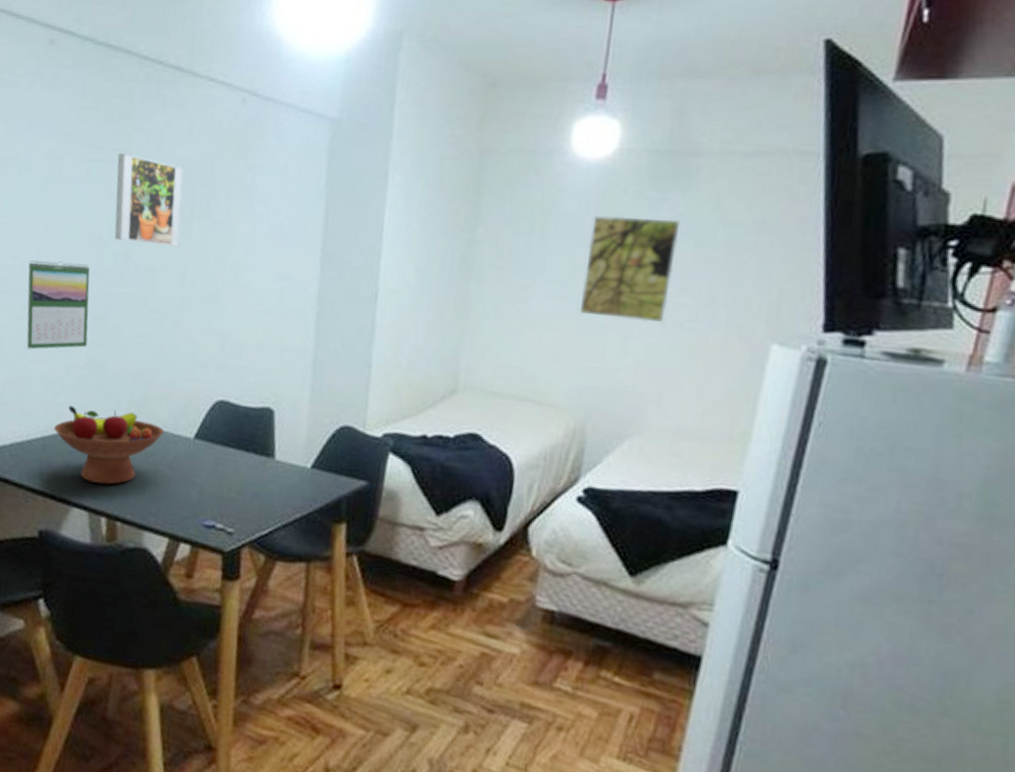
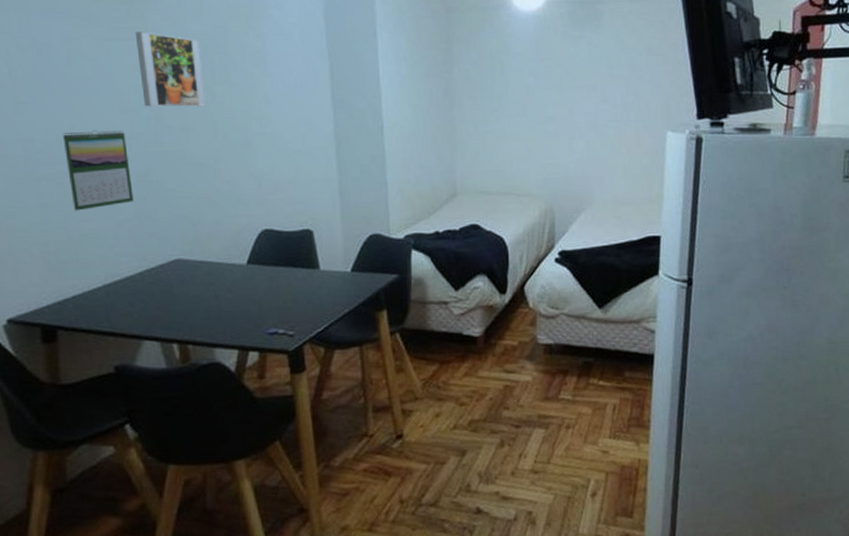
fruit bowl: present [53,405,165,485] -> none [113,250,220,316]
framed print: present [580,216,681,322] -> none [535,50,597,126]

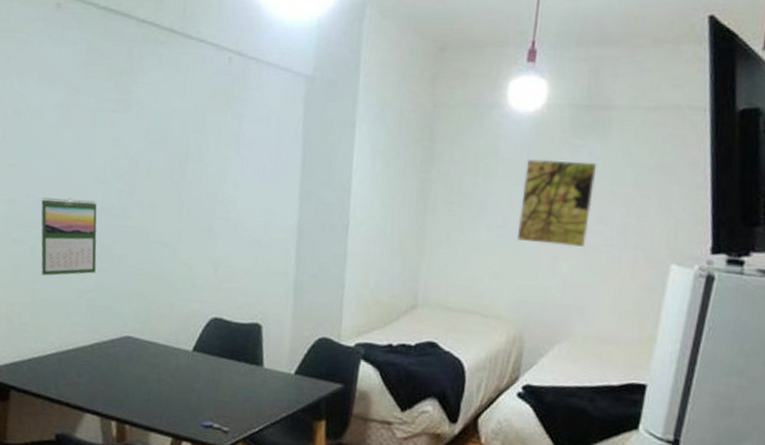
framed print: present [135,32,206,107] -> none [118,104,179,185]
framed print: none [535,50,597,126] -> present [517,159,597,247]

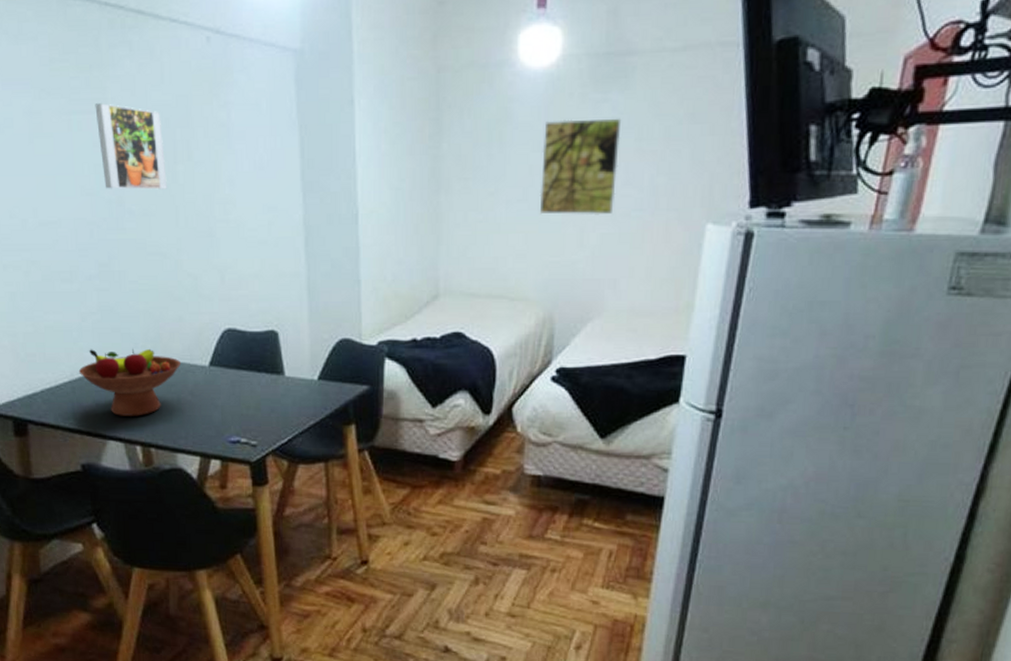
calendar: present [41,197,97,276] -> none [27,214,96,302]
fruit bowl: none [67,324,167,393] -> present [78,348,182,416]
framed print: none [118,104,179,185] -> present [95,103,167,190]

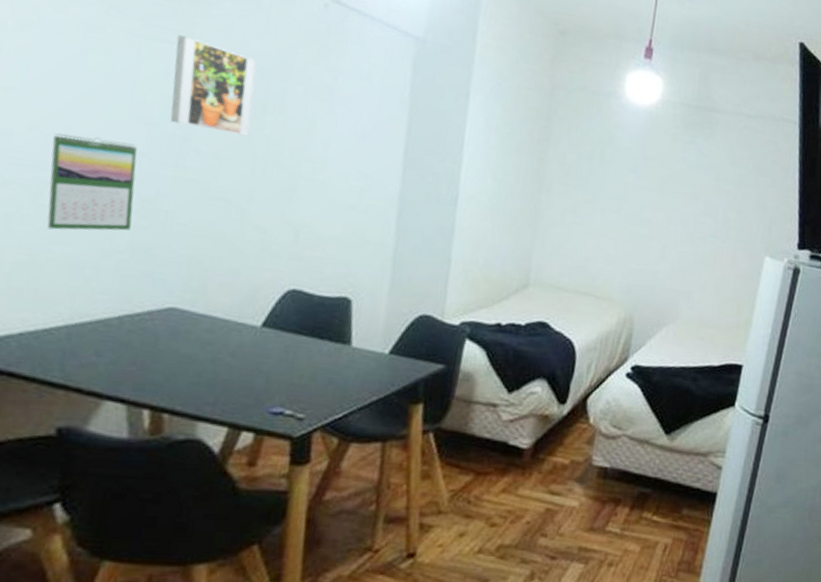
calendar: none [27,214,96,302] -> present [47,132,137,231]
fruit bowl: present [78,348,182,416] -> none [81,291,227,375]
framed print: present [539,118,622,215] -> none [630,149,705,236]

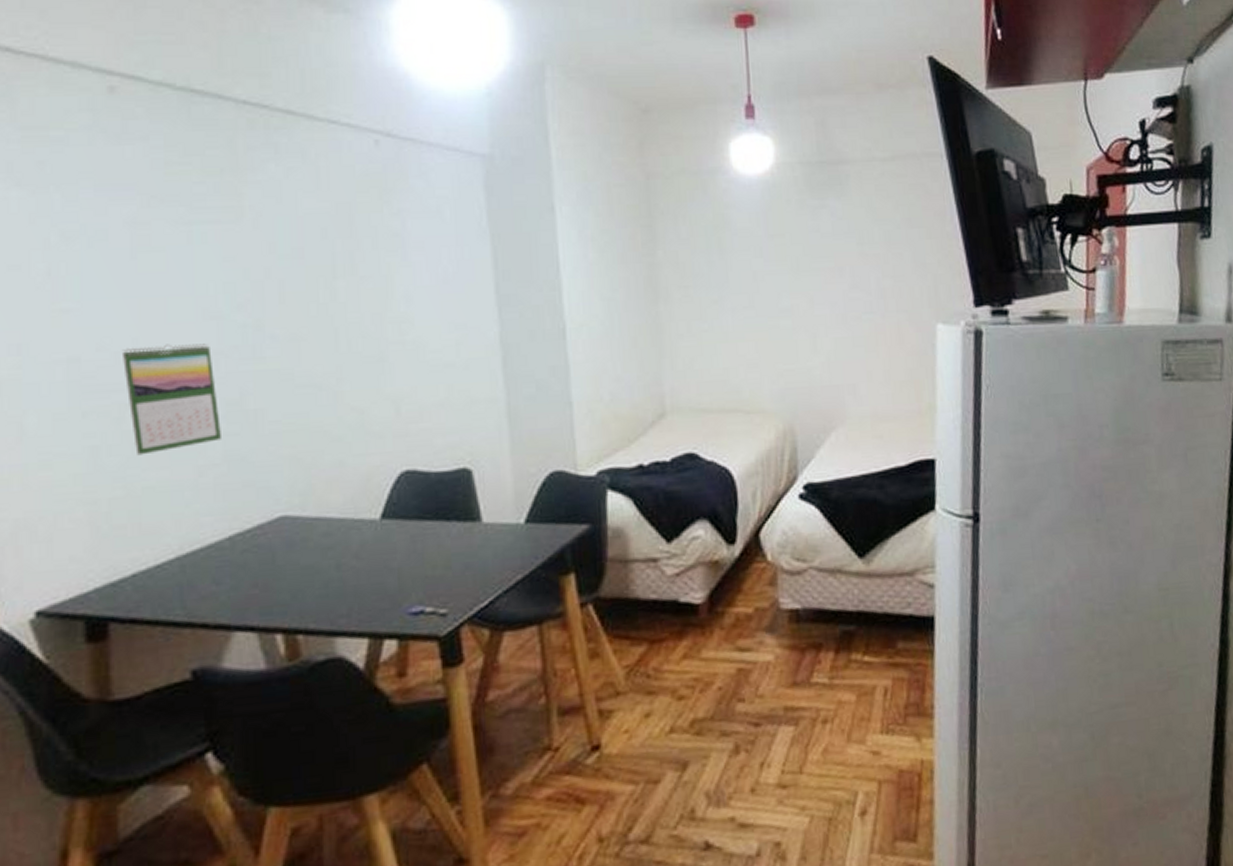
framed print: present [170,35,257,136] -> none [226,211,323,311]

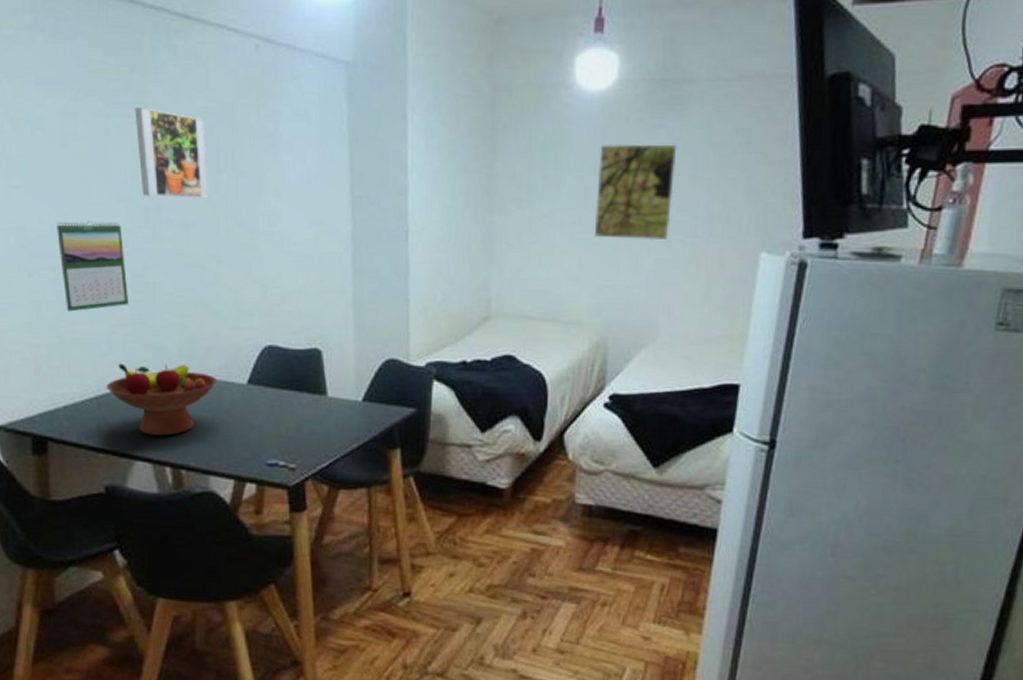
fruit bowl: none [191,503,342,597] -> present [106,363,218,436]
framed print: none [226,211,323,311] -> present [135,107,209,199]
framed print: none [764,223,844,321] -> present [594,144,677,241]

